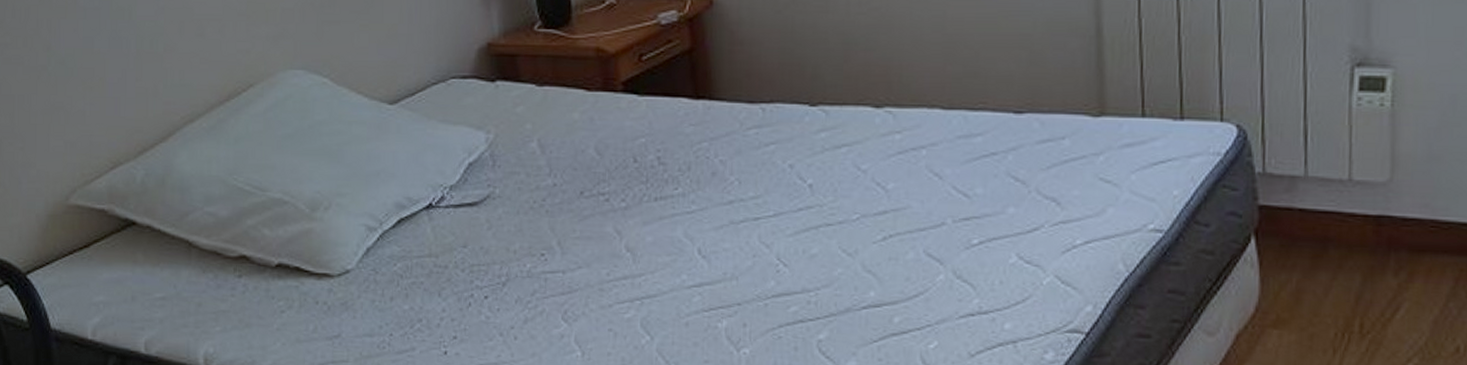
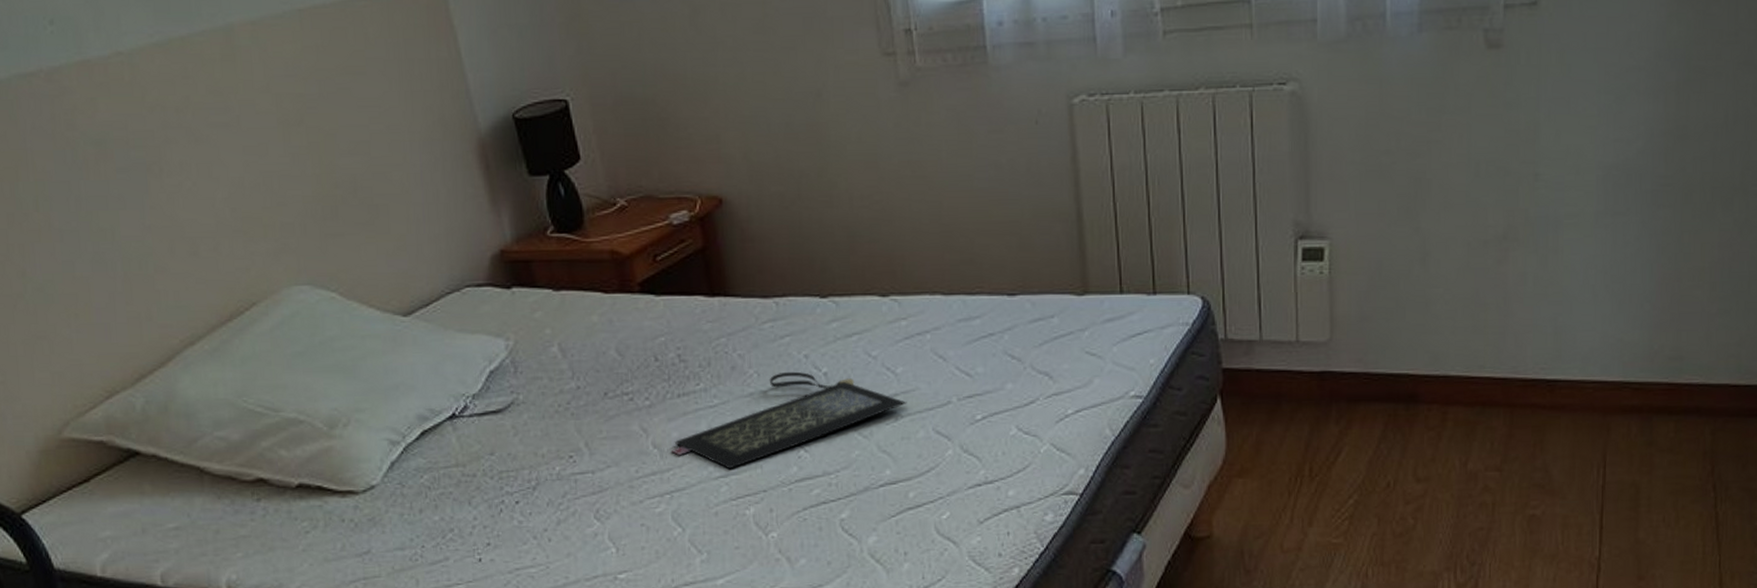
clutch bag: none [644,181,897,279] -> present [671,371,907,469]

